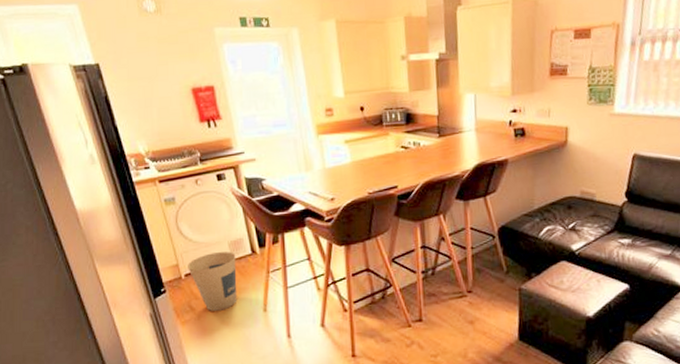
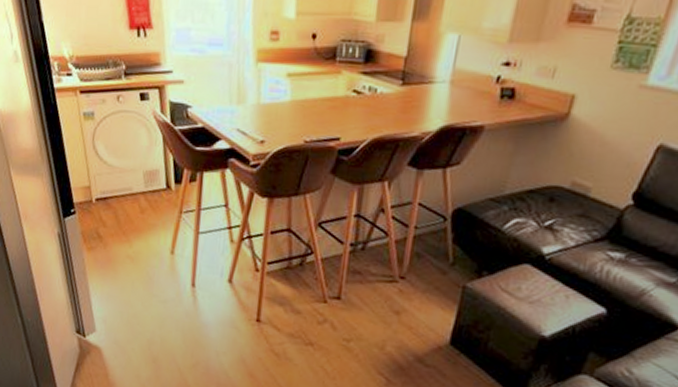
trash can: present [188,252,238,311] -> none [99,180,150,244]

